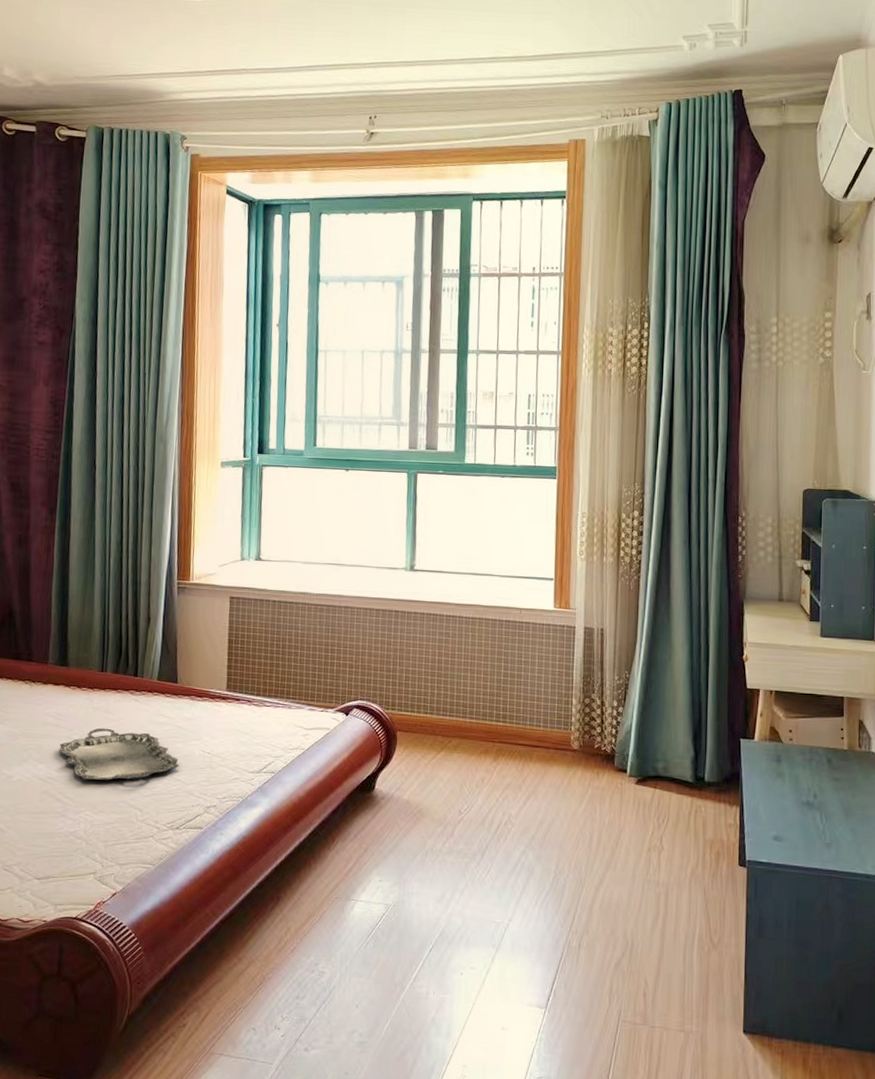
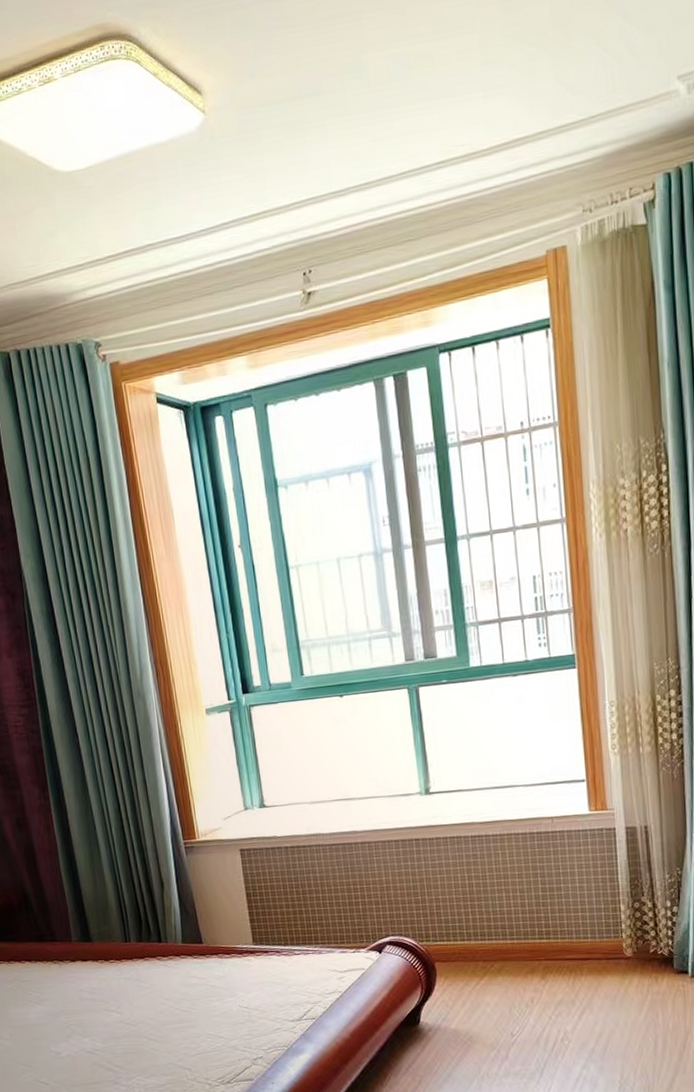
serving tray: present [60,728,179,780] -> none [100,996,219,1048]

